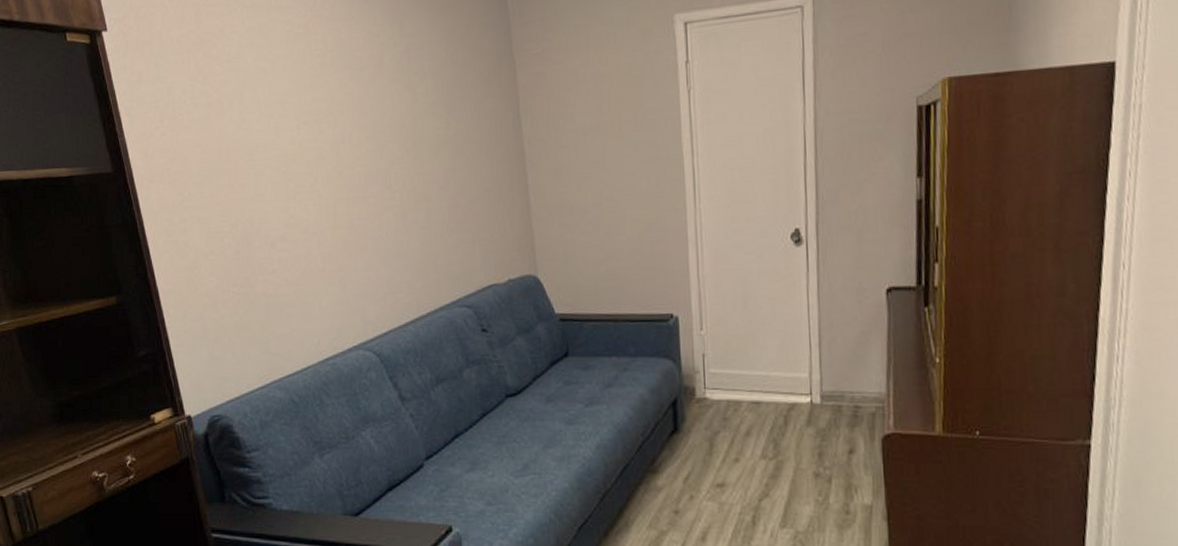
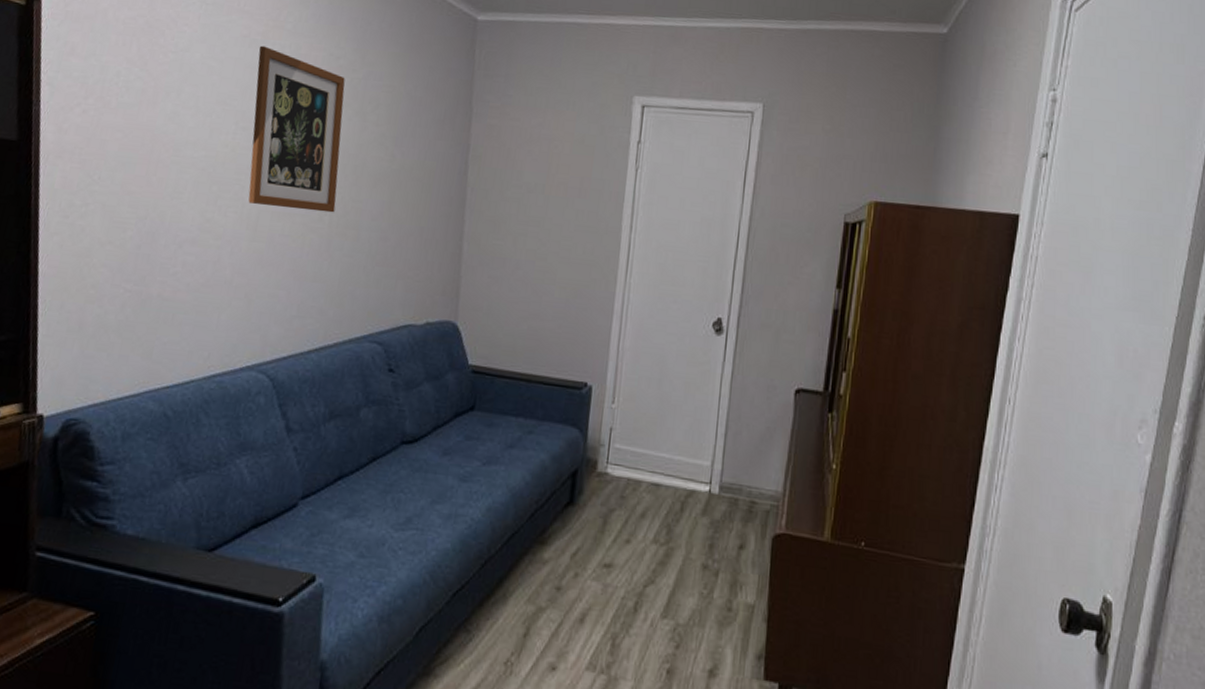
wall art: none [303,37,404,193] -> present [248,45,345,213]

